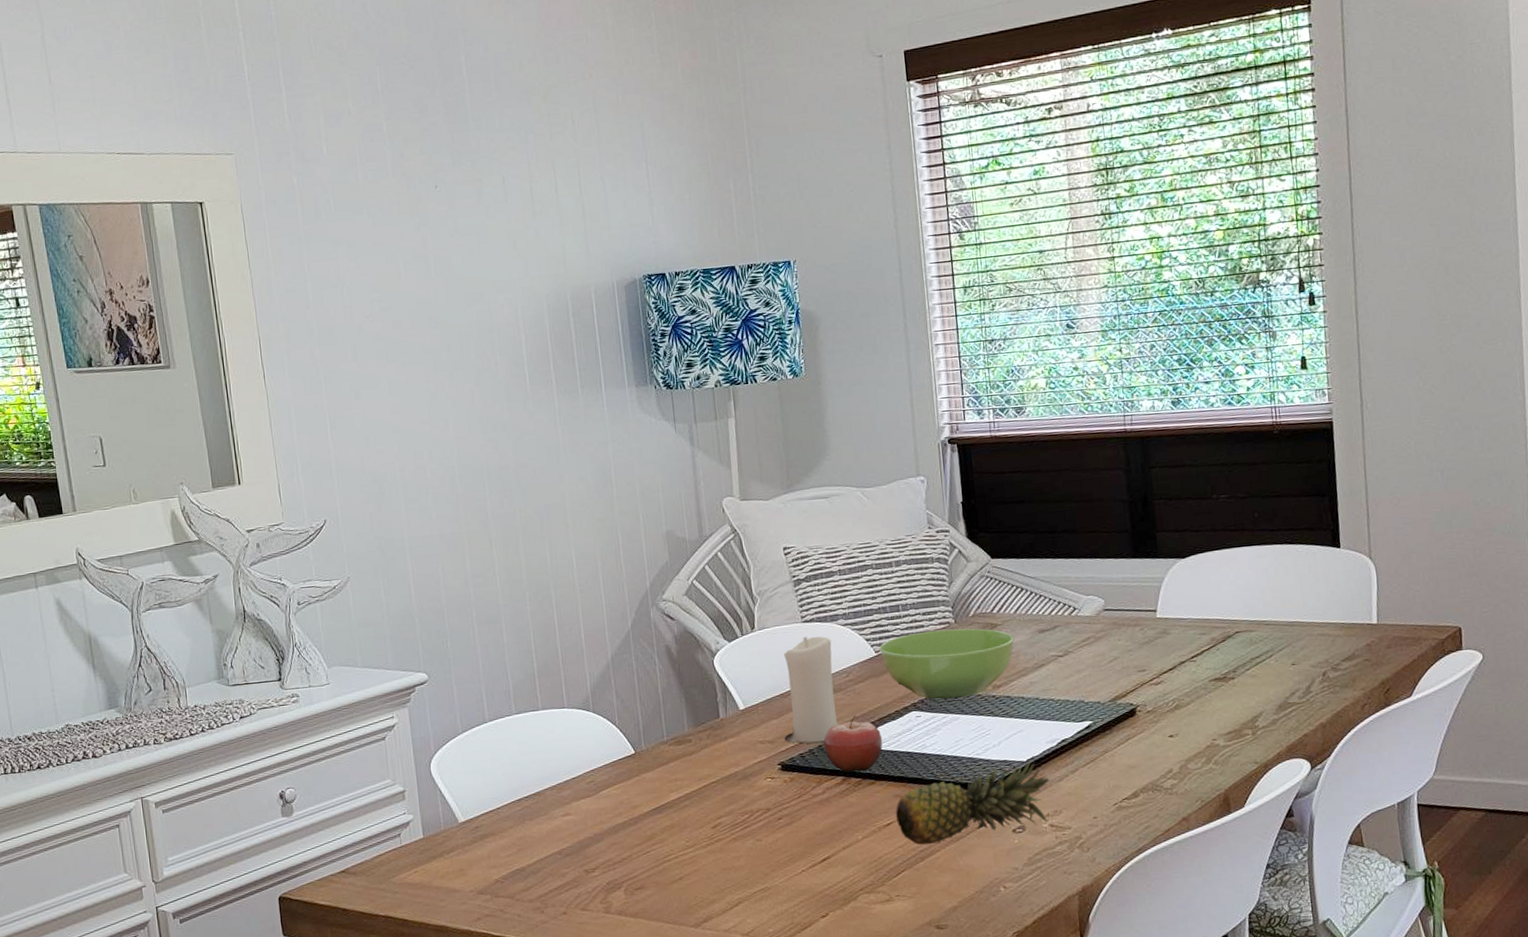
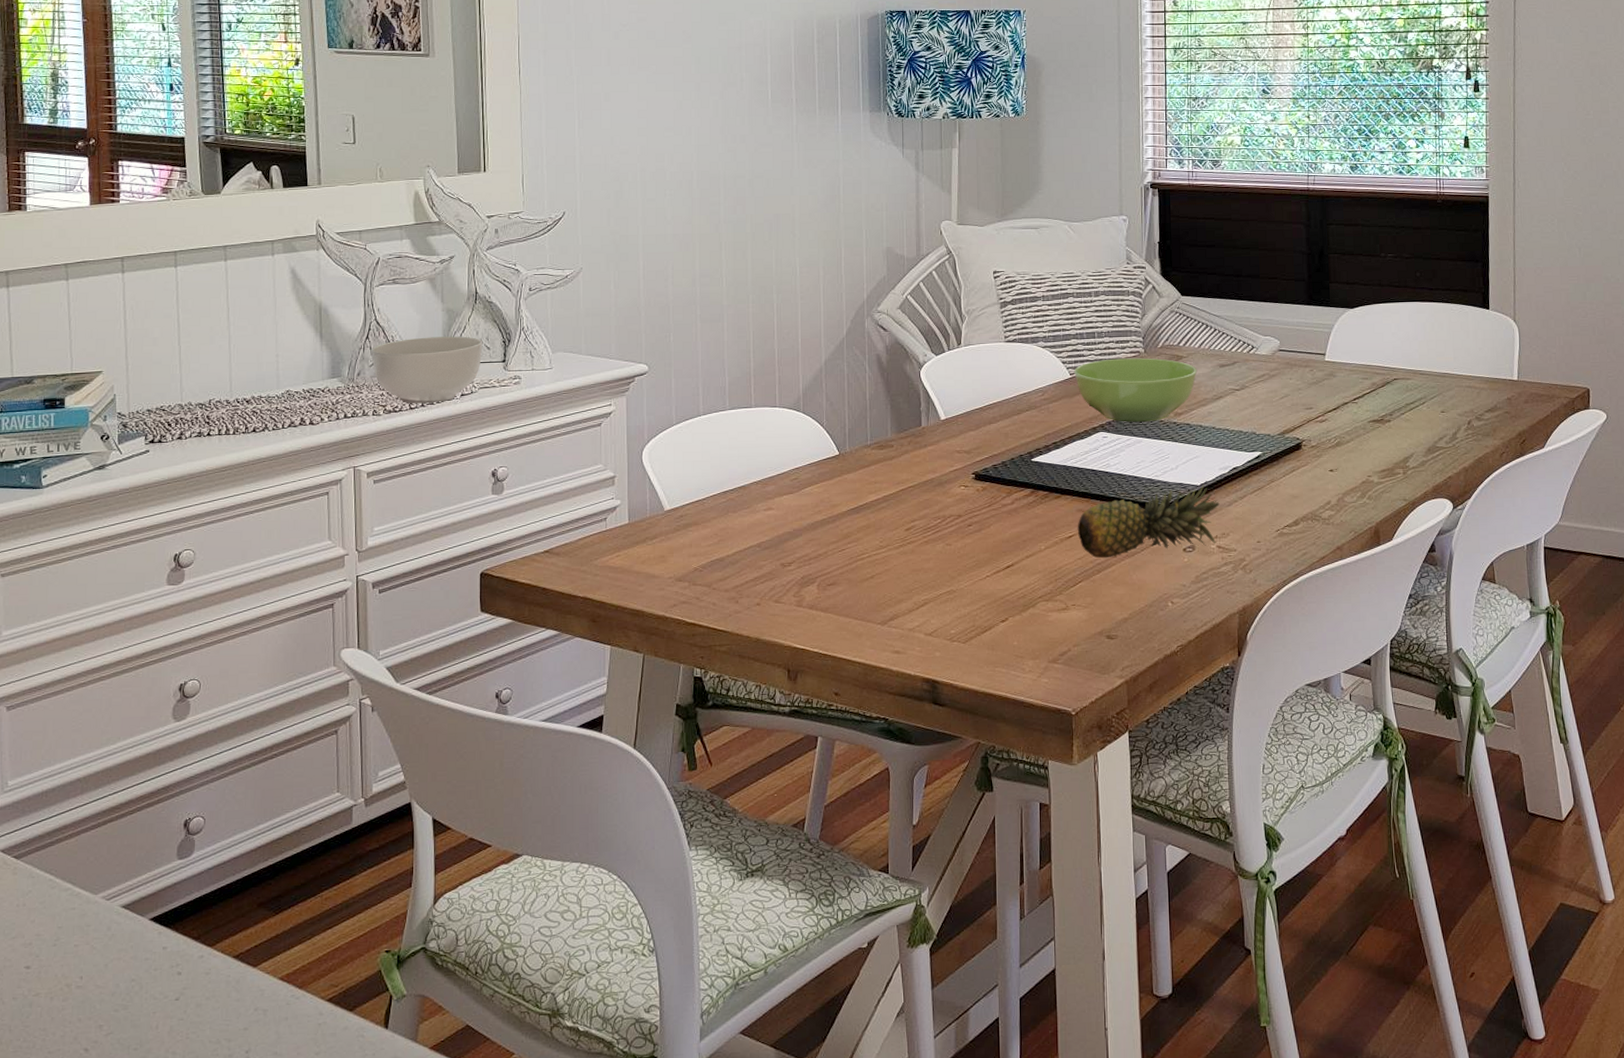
bowl: none [144,657,257,731] -> present [370,336,483,404]
candle: present [784,636,837,744] -> none [980,356,1031,457]
fruit: present [823,714,883,773] -> none [1016,431,1071,485]

